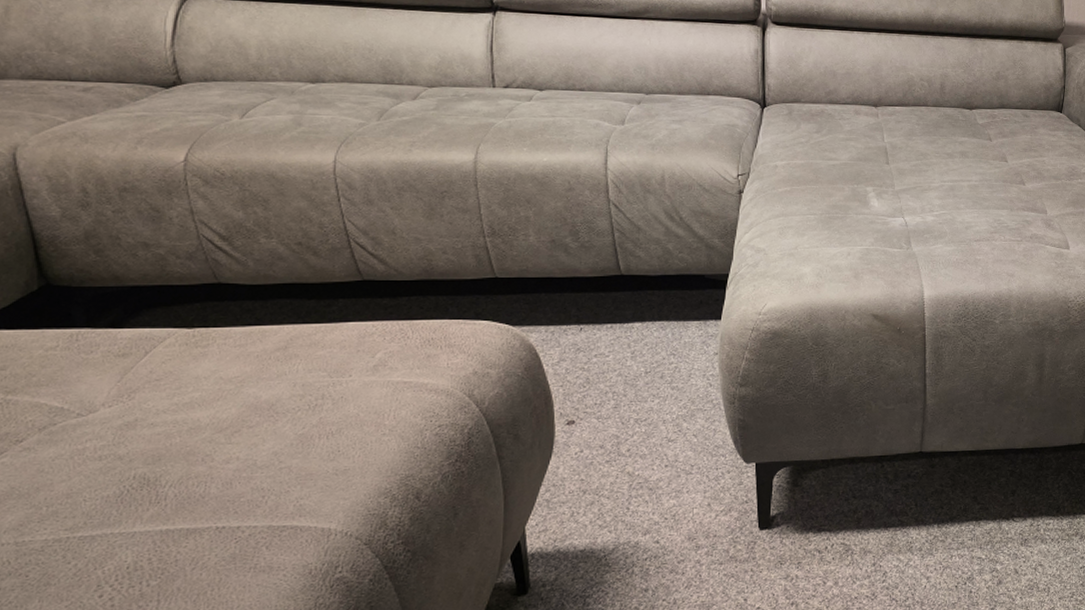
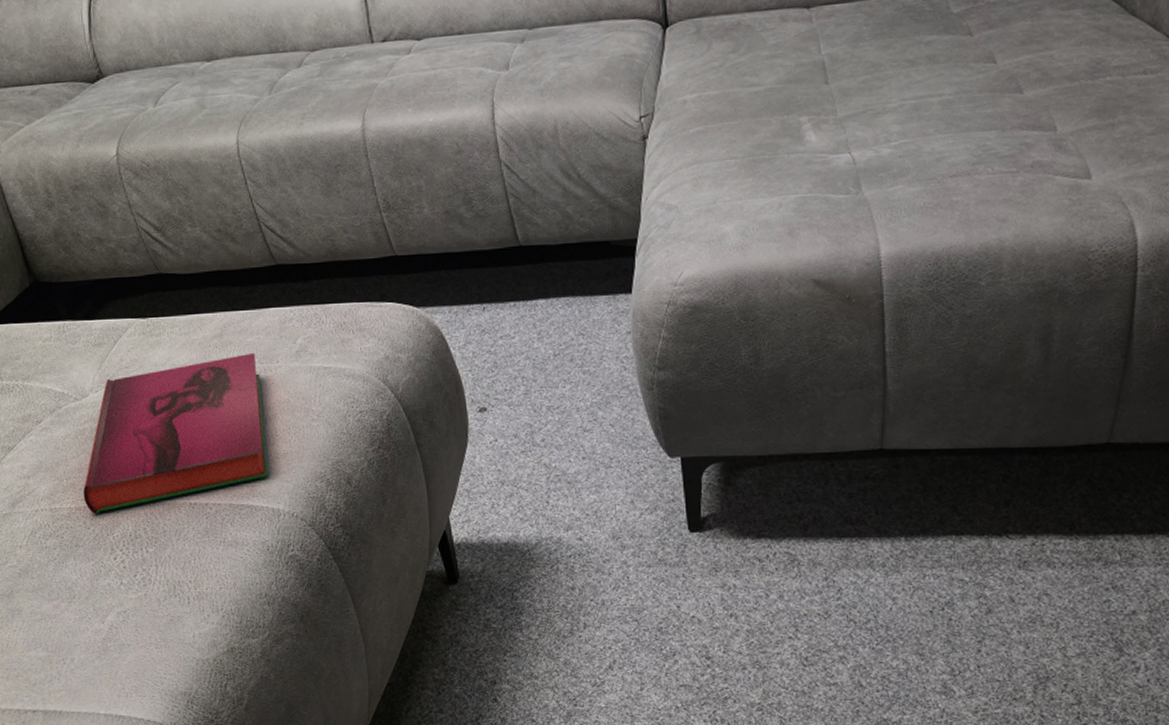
hardback book: none [68,366,328,545] -> present [83,352,268,514]

